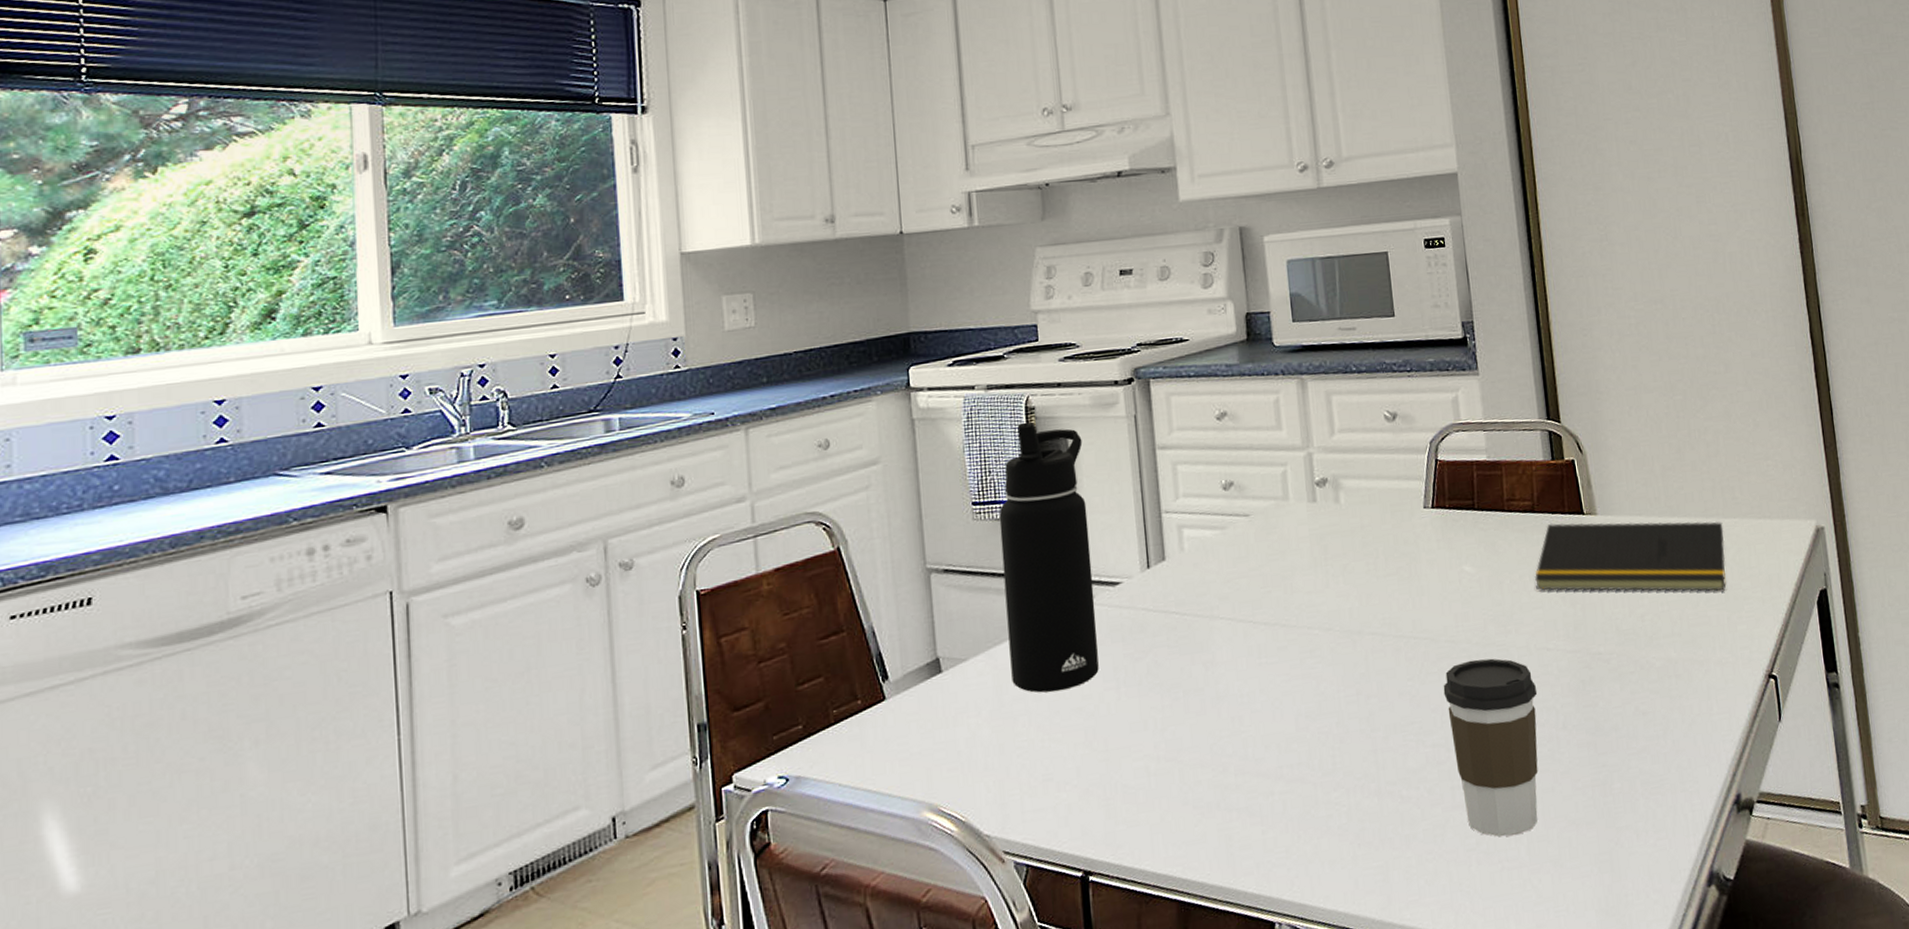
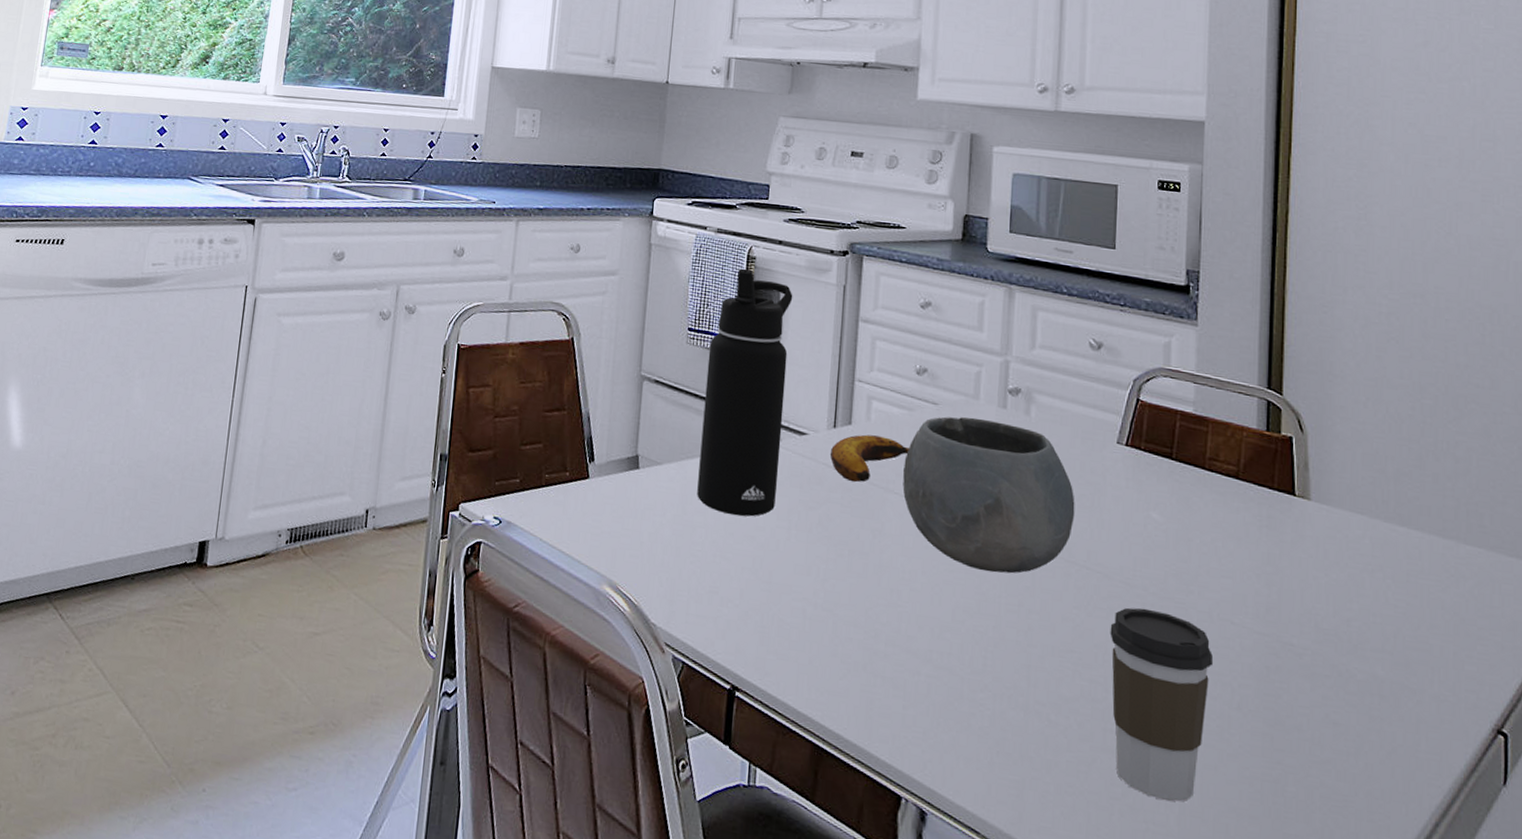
banana: none [1148,563,1228,620] -> present [829,434,909,483]
bowl: none [1225,516,1396,672] -> present [903,416,1075,574]
notepad: present [1535,521,1726,592] -> none [1229,494,1463,622]

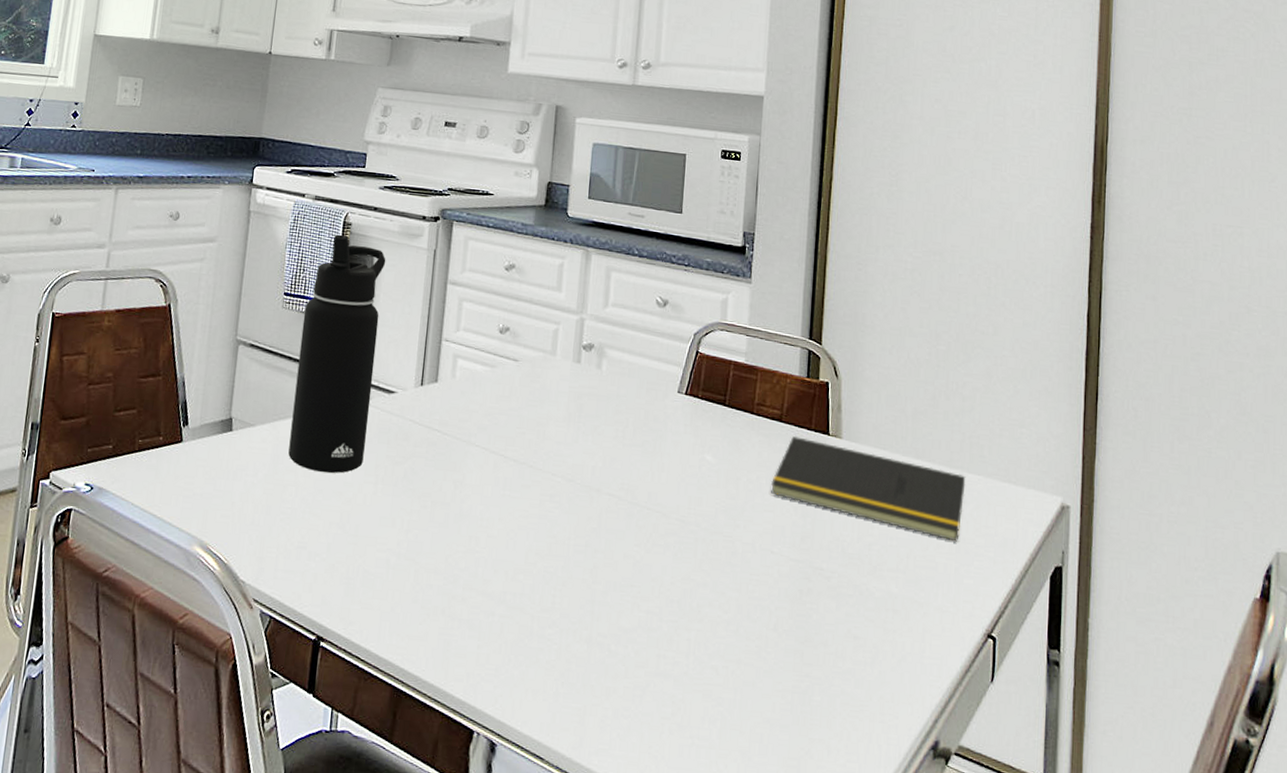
banana: present [829,434,909,483] -> none [416,391,490,437]
bowl: present [903,416,1075,574] -> none [483,372,639,517]
coffee cup: present [1110,607,1214,802] -> none [666,542,755,718]
notepad: none [1229,494,1463,622] -> present [771,435,966,542]

